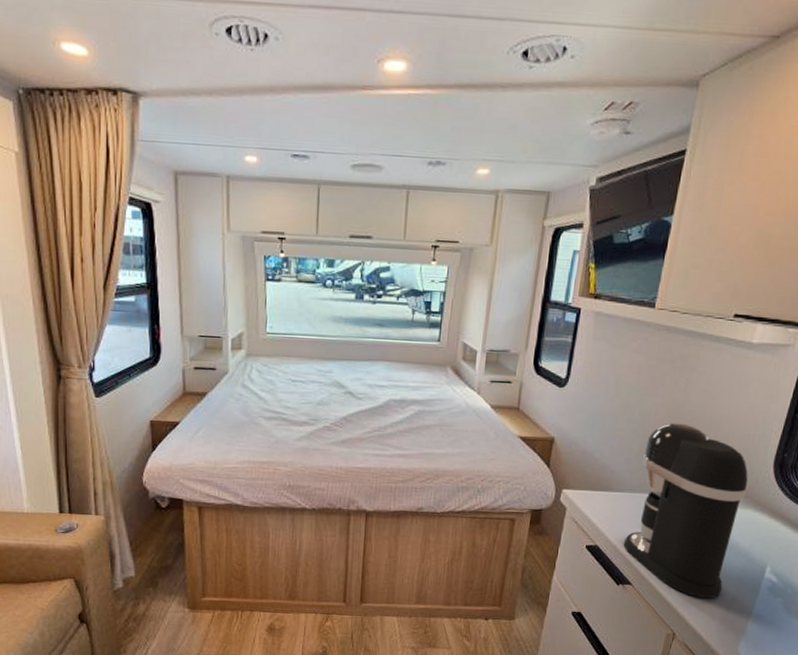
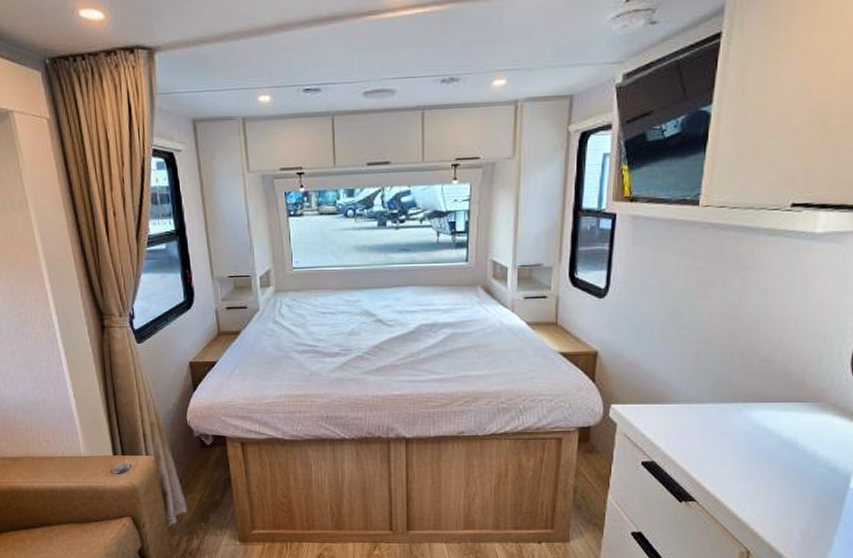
coffee maker: present [623,423,748,599] -> none [683,326,822,513]

